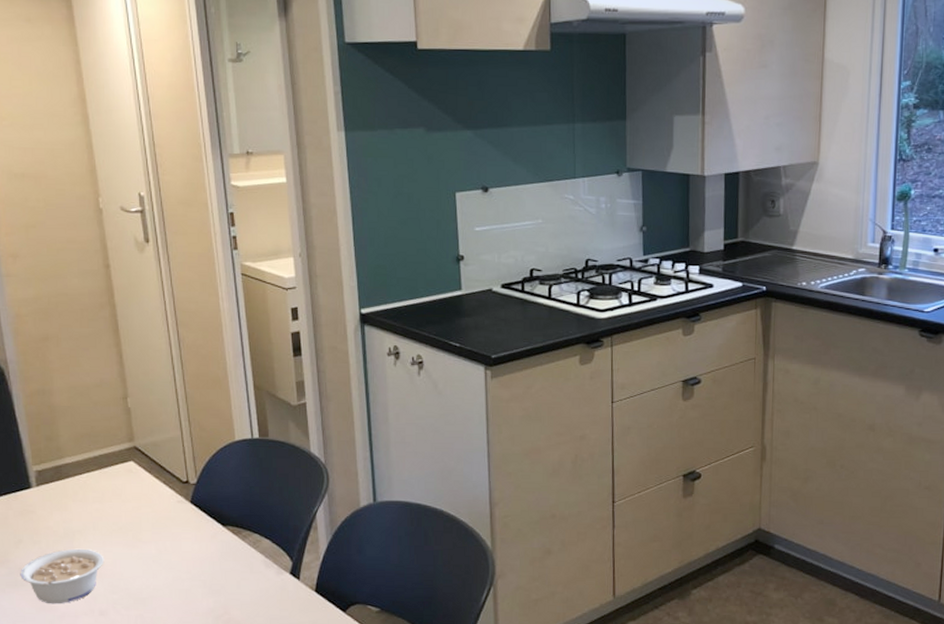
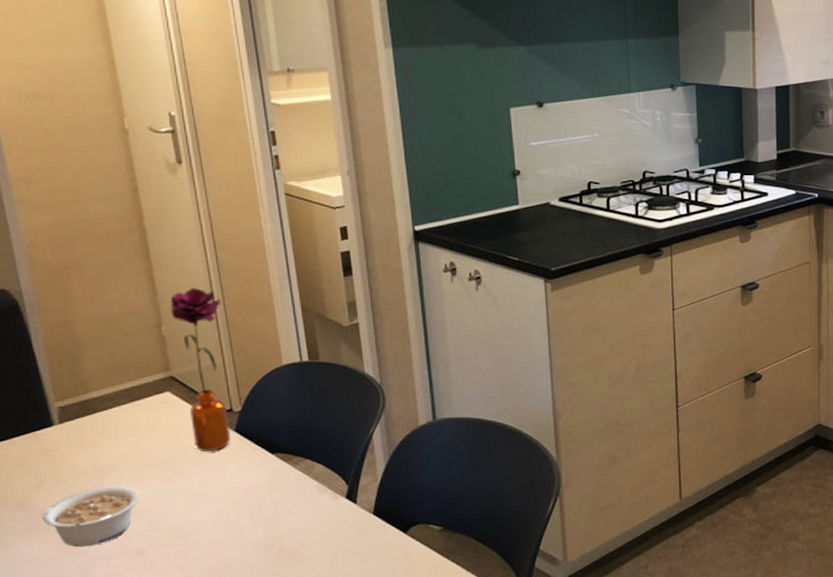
flower: none [136,362,186,520] -> present [170,287,230,451]

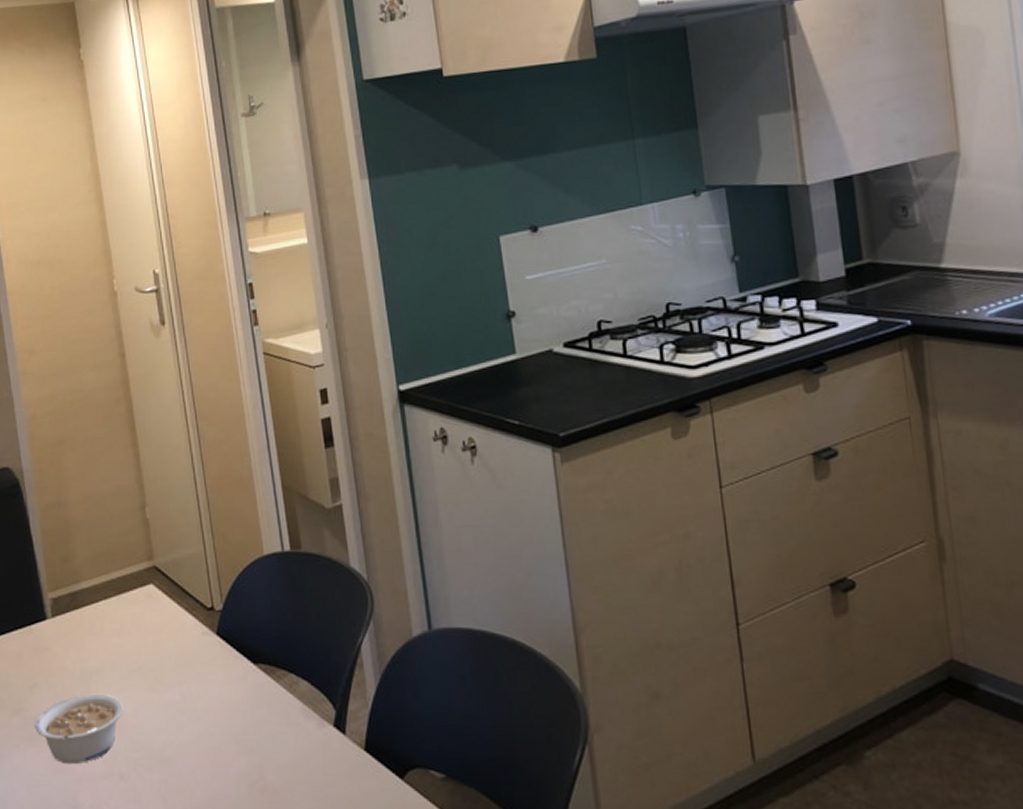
flower: present [170,287,230,451] -> none [154,463,212,657]

